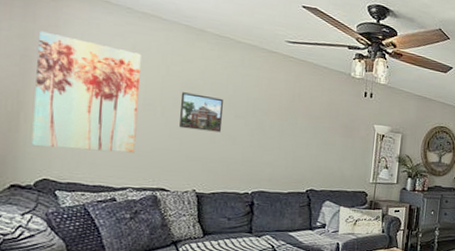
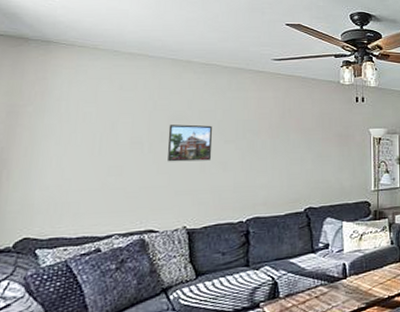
wall art: present [31,31,142,153] -> none [13,85,129,204]

